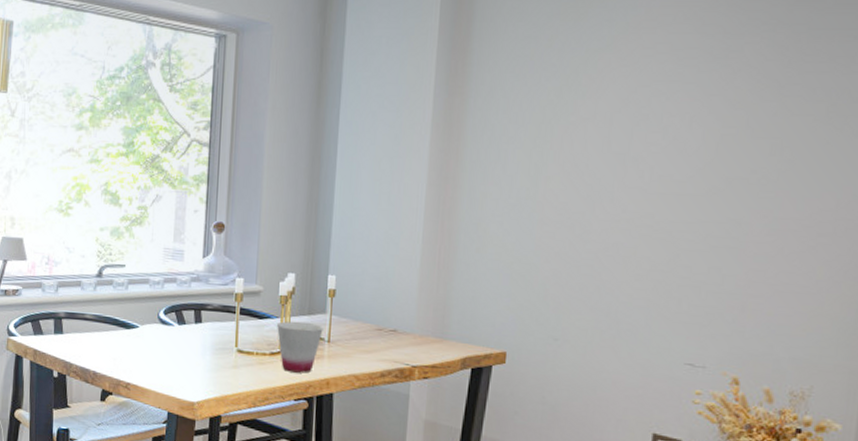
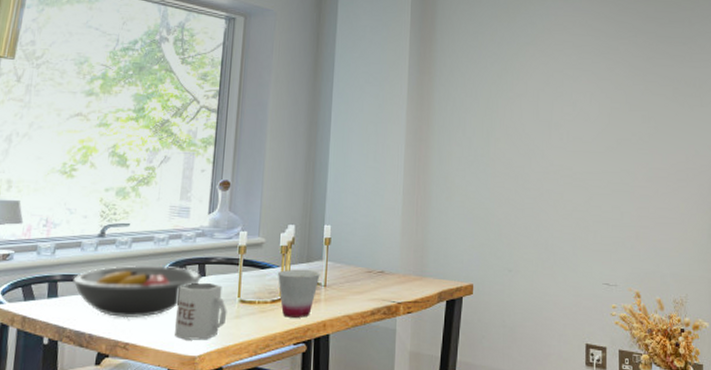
fruit bowl: none [76,306,198,360] -> present [73,265,202,318]
mug: none [173,329,225,387] -> present [175,283,227,340]

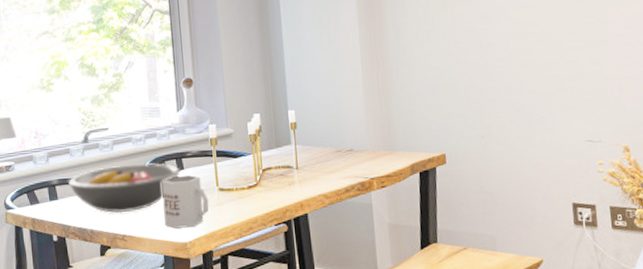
cup: present [278,270,320,318] -> none [250,155,291,201]

